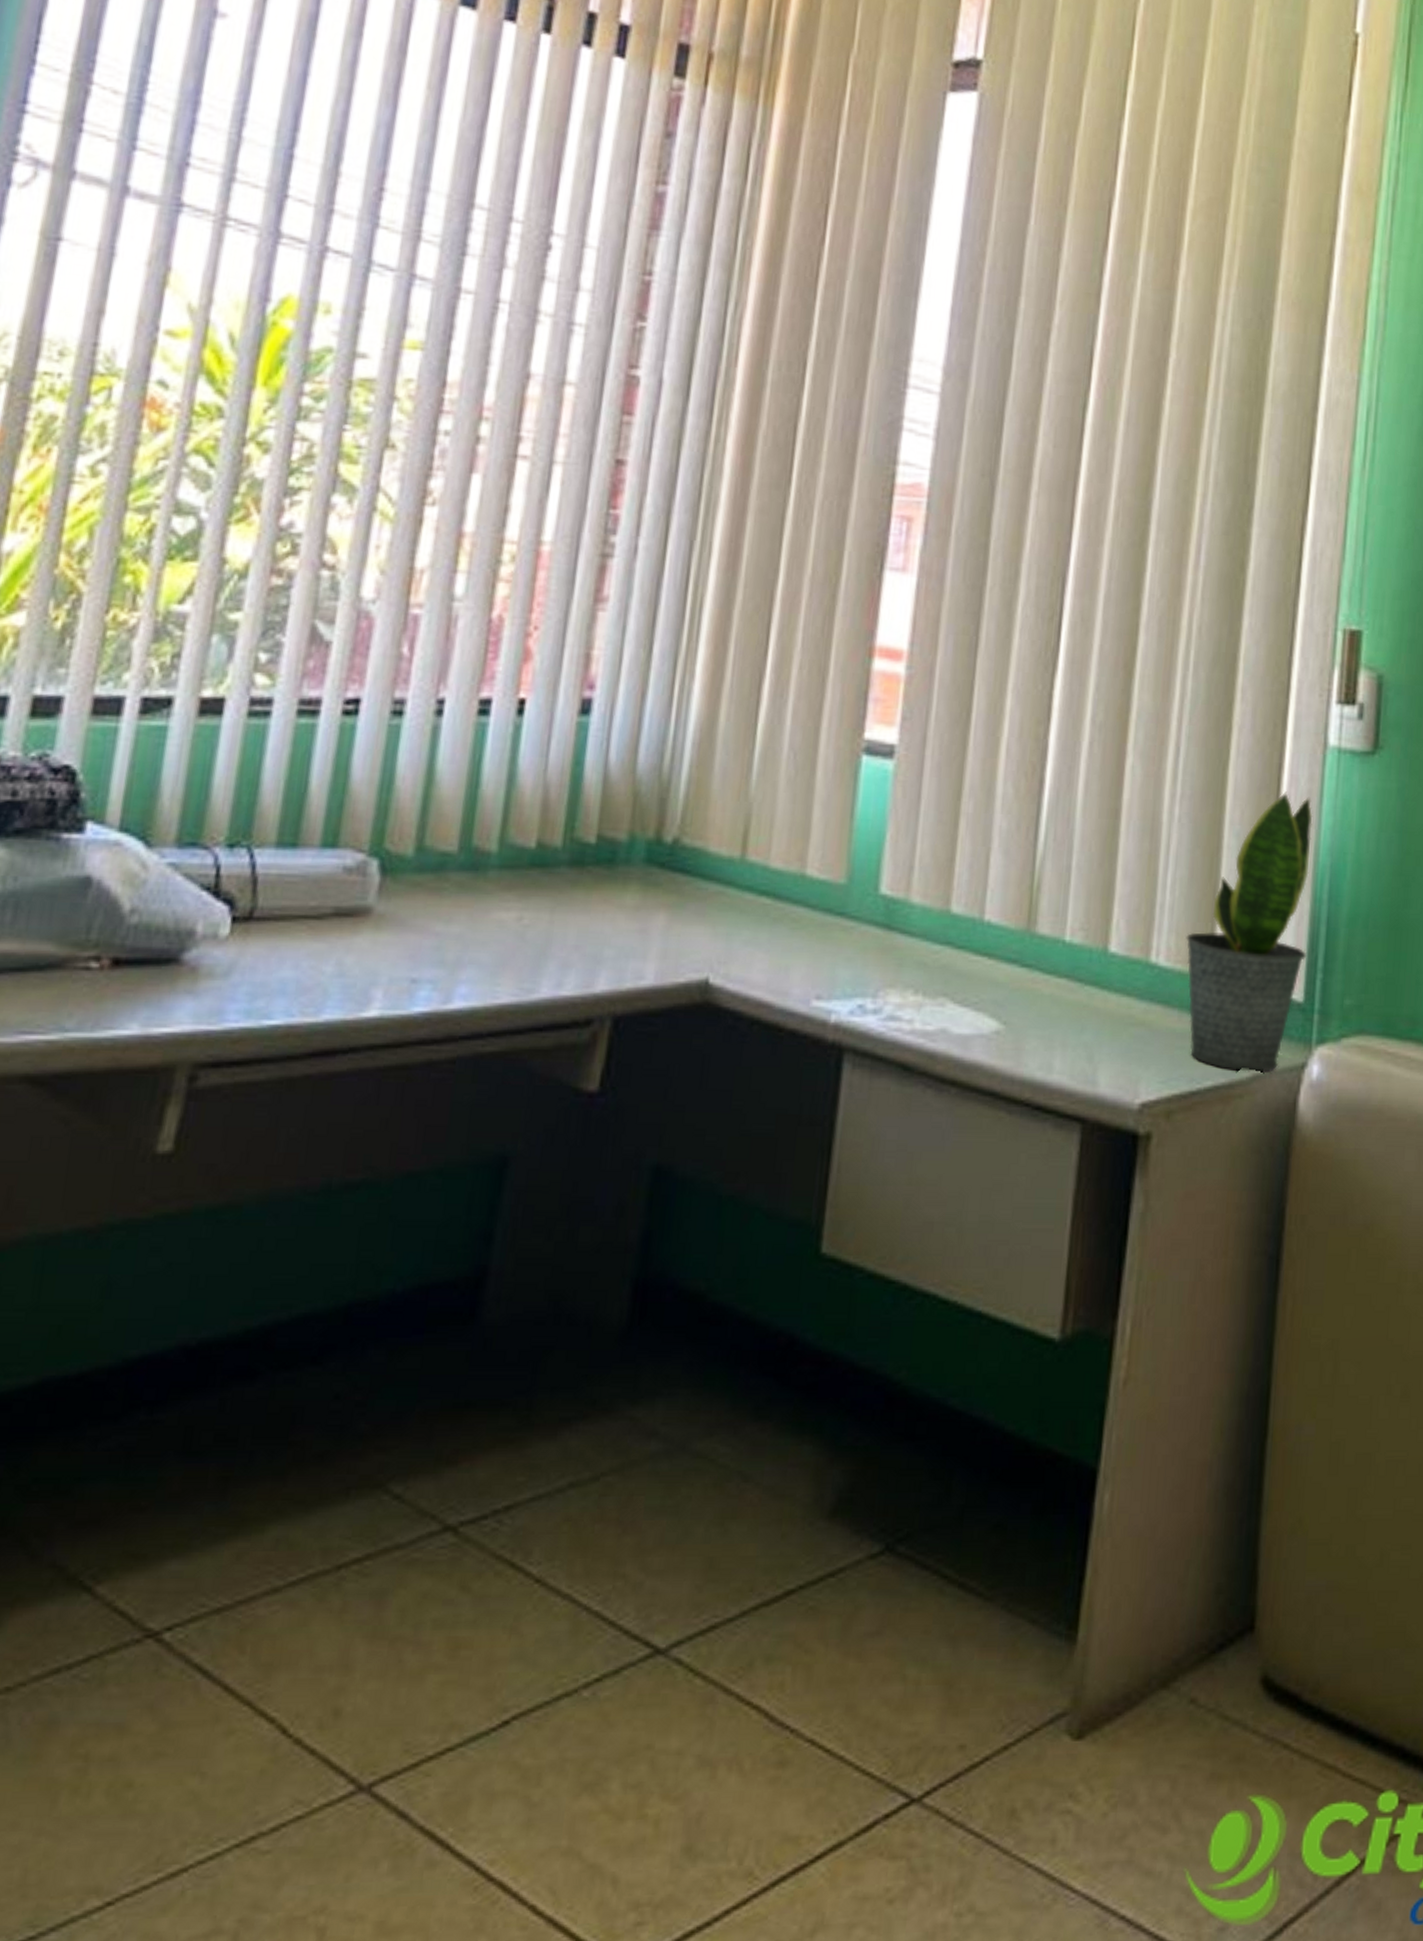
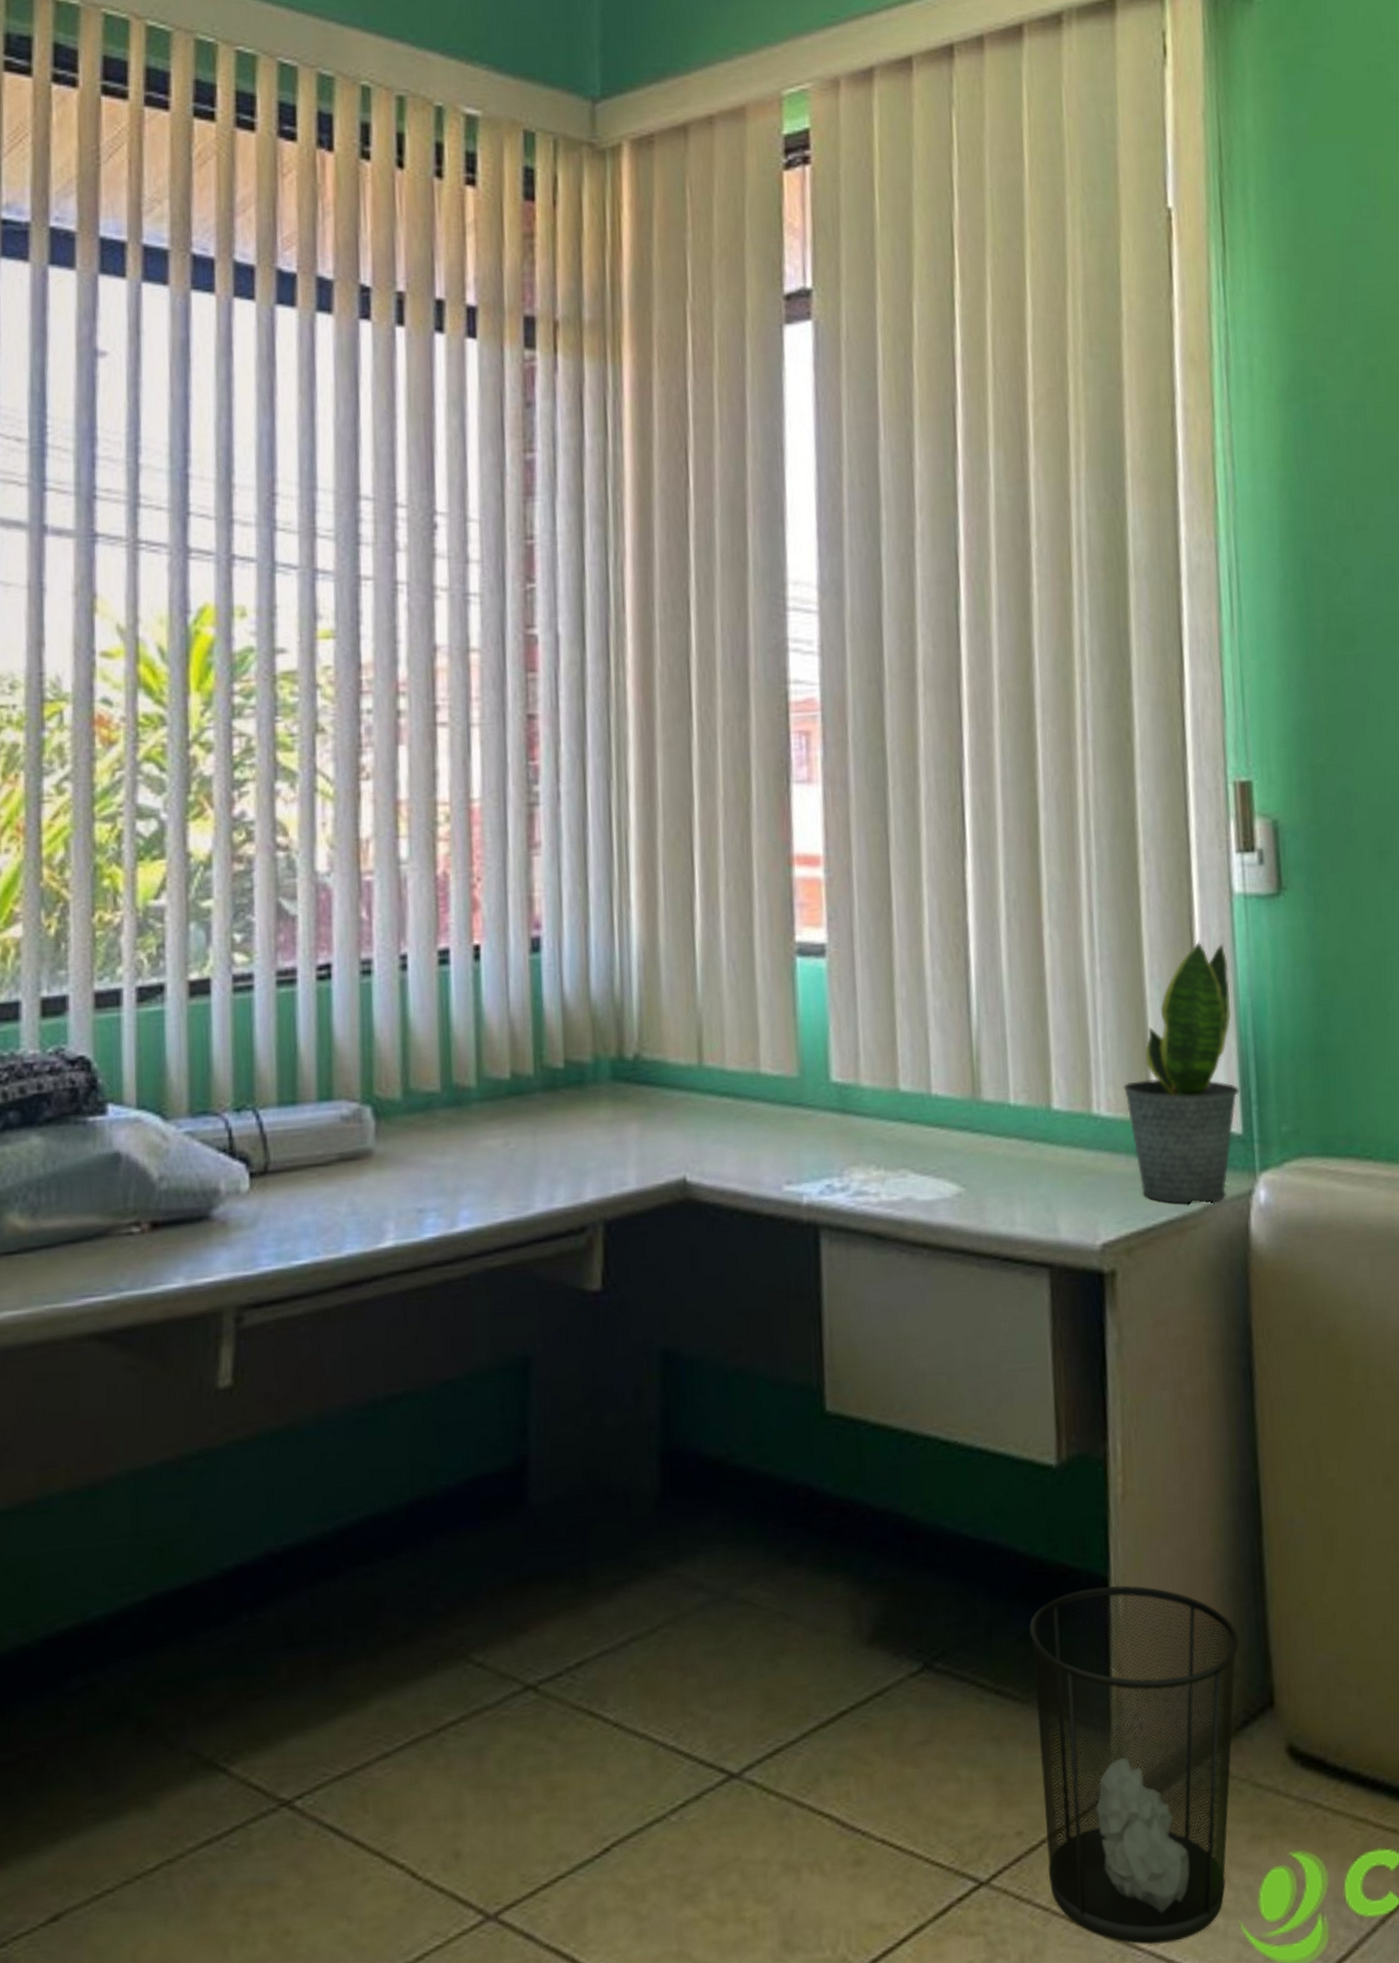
waste bin: none [986,1479,1227,1887] -> present [1028,1585,1239,1944]

